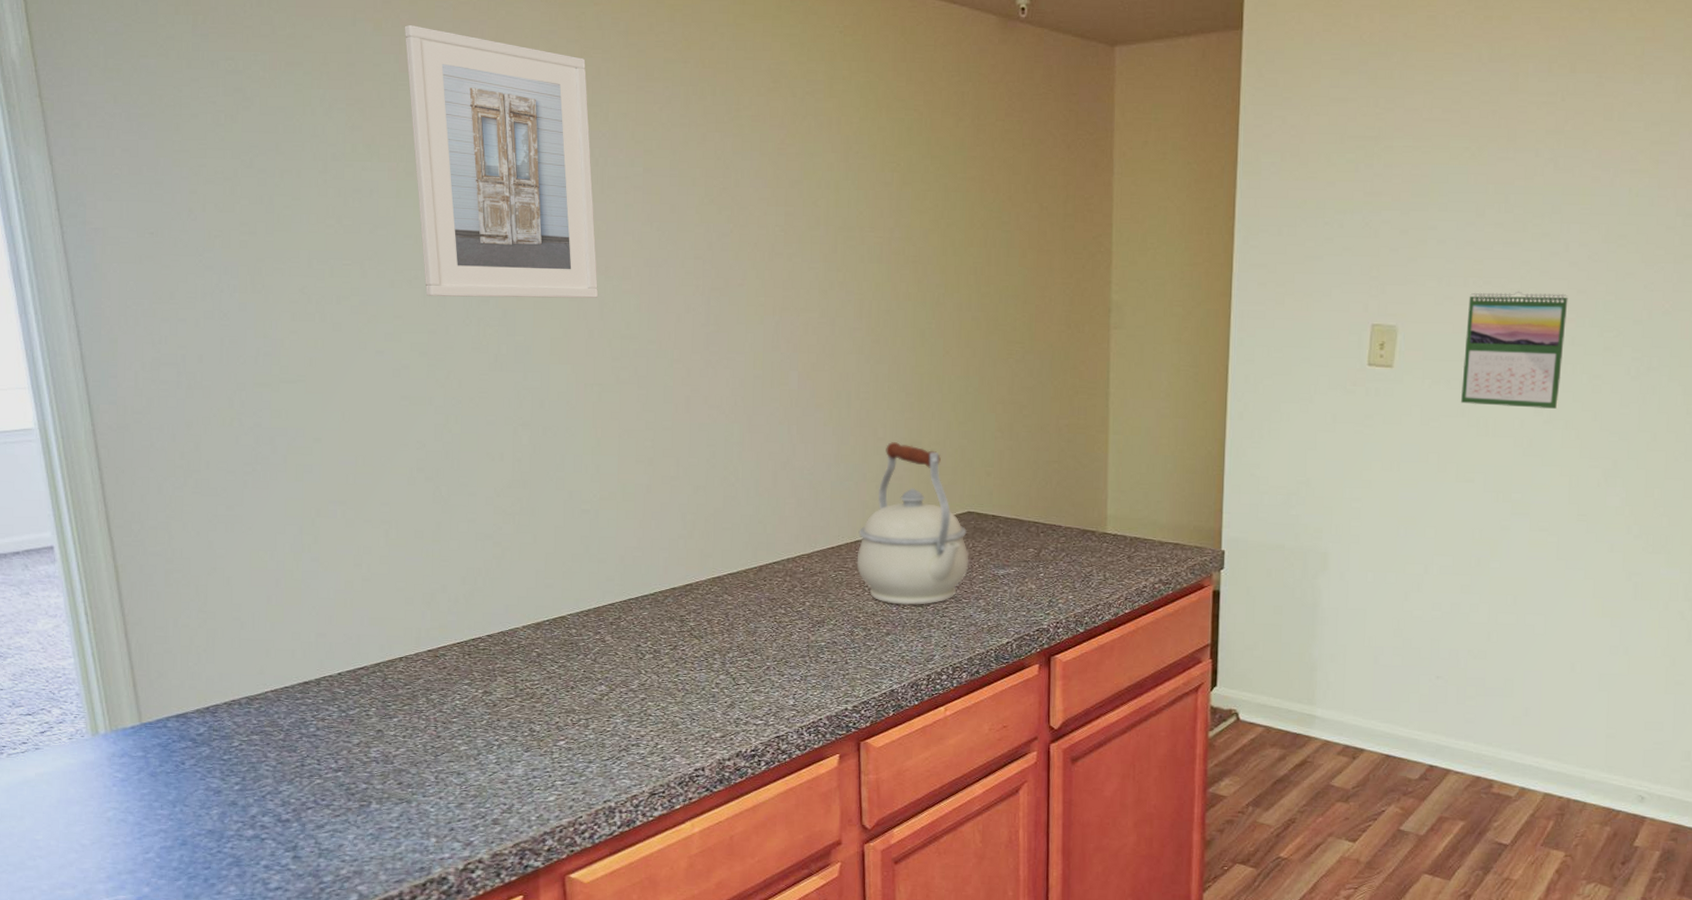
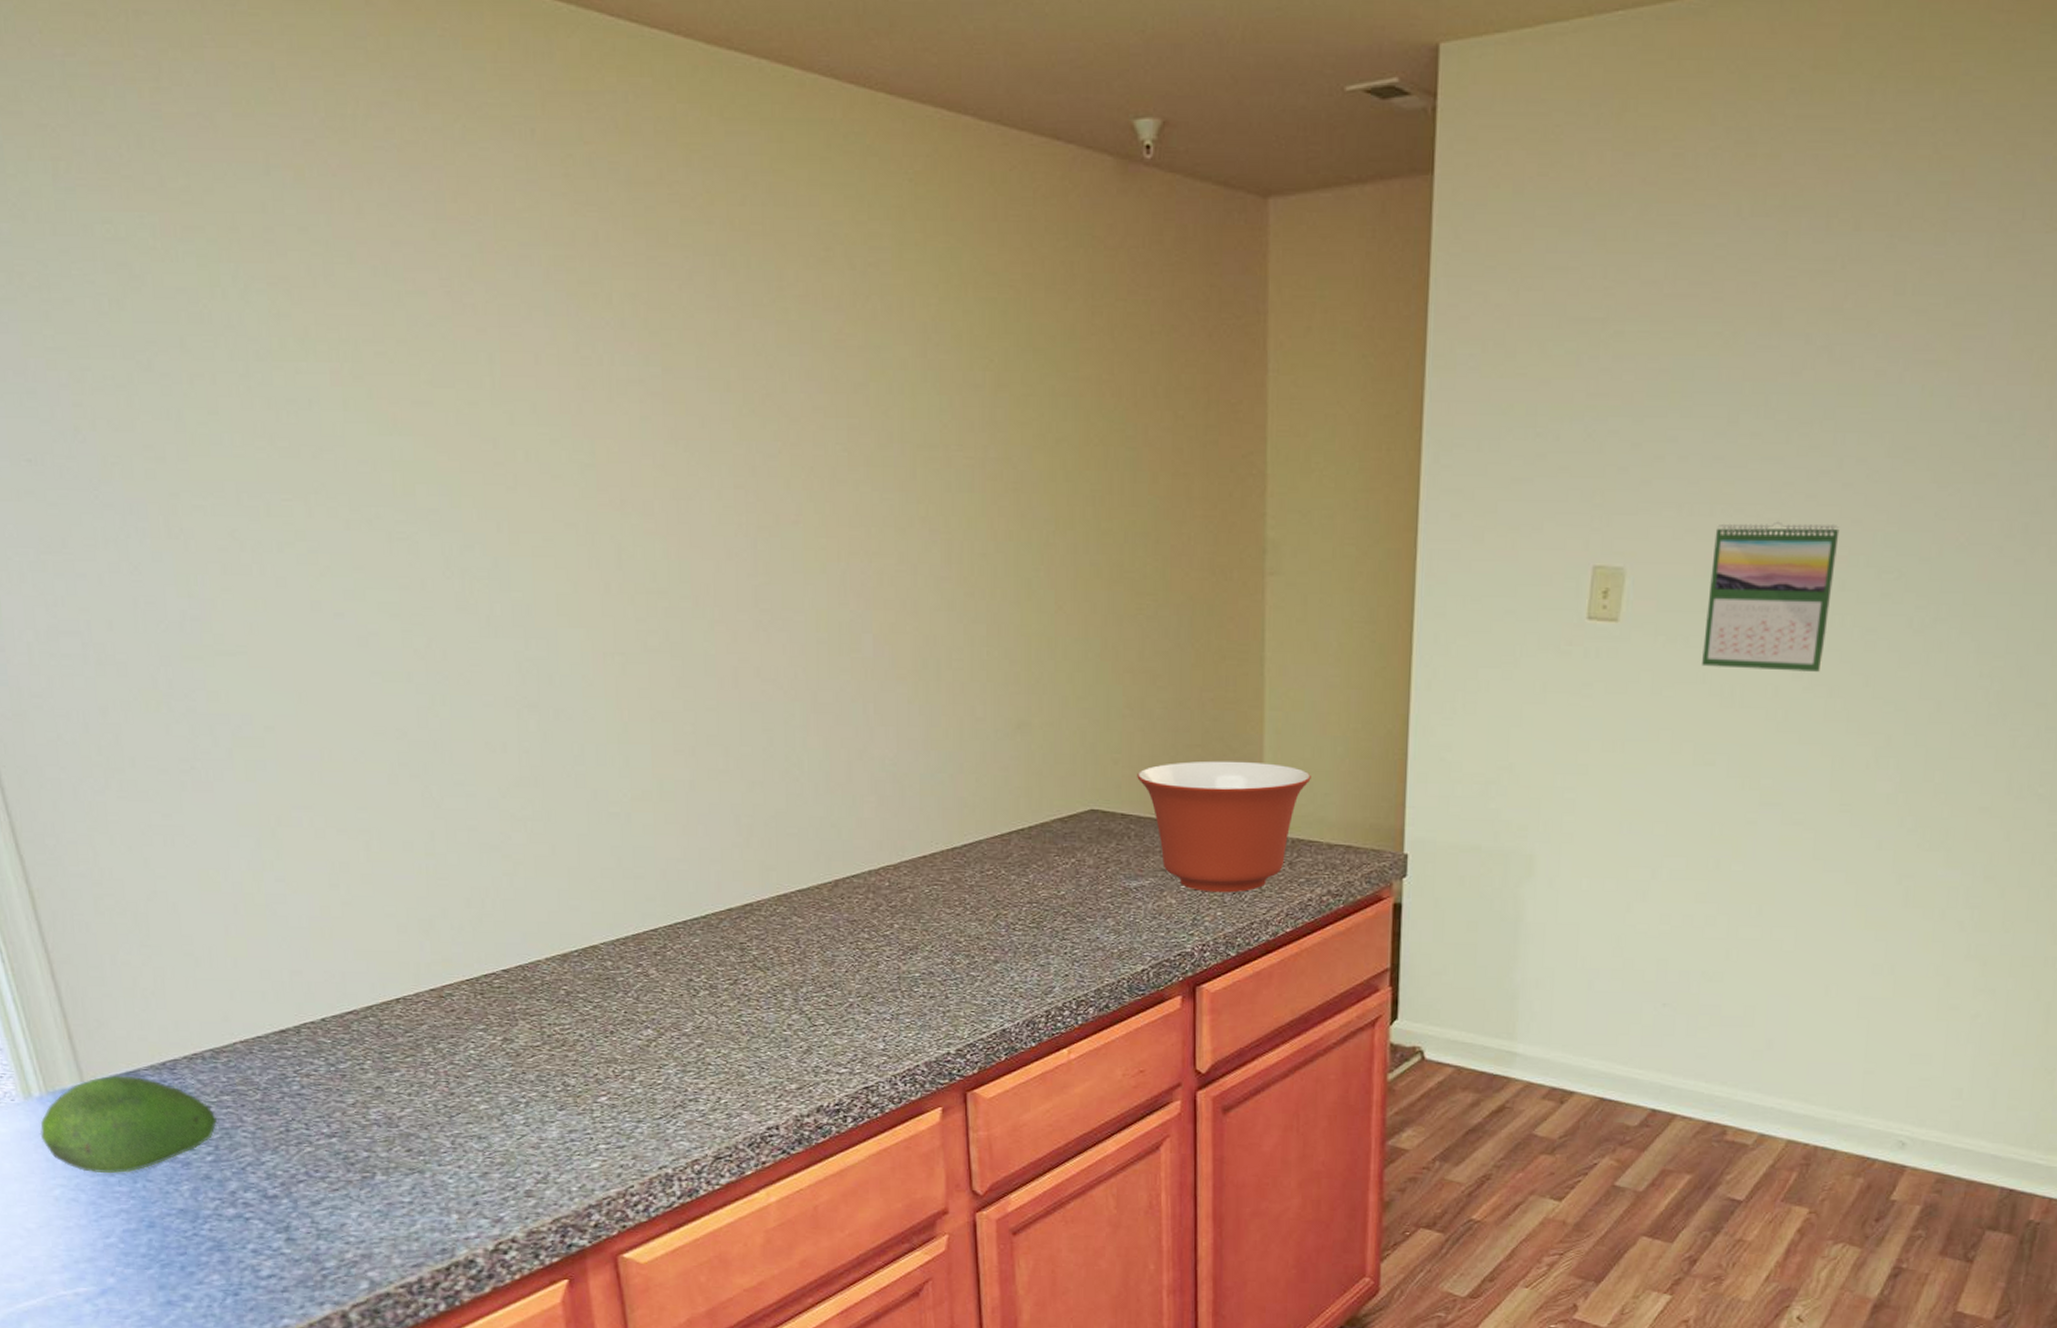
fruit: none [101,717,246,799] -> present [40,1075,217,1174]
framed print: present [404,24,598,299] -> none [334,172,613,542]
kettle: present [856,442,969,606] -> none [955,723,1094,927]
mixing bowl: none [1006,473,1146,580] -> present [1137,760,1311,893]

